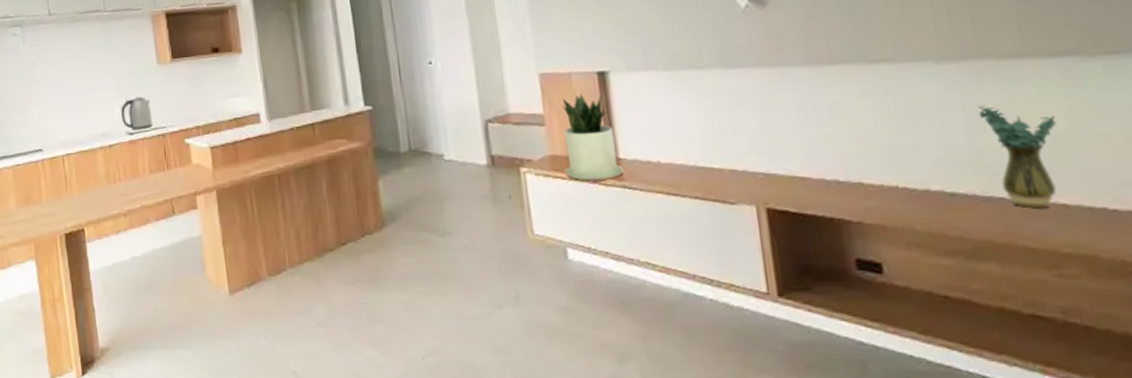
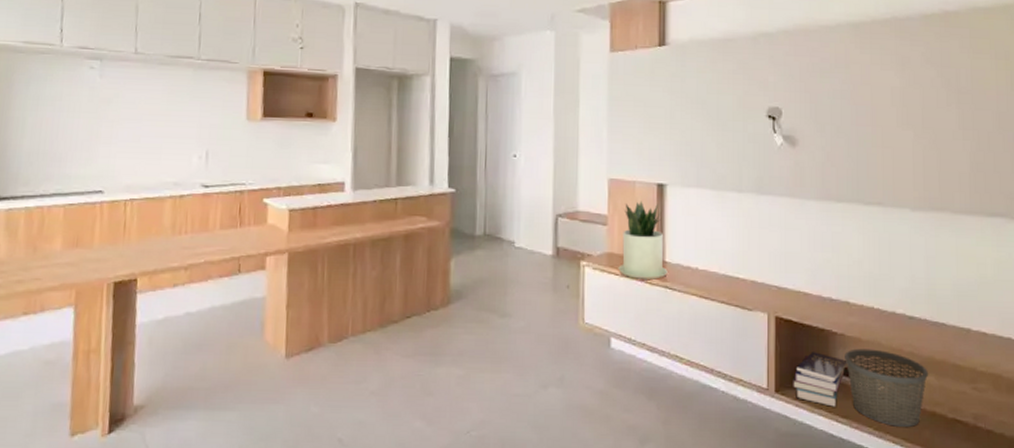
kettle: present [121,96,153,131] -> none [198,150,233,185]
books: none [798,245,871,309] -> present [792,352,847,407]
basket: none [865,236,989,330] -> present [845,348,929,428]
vase: present [978,105,1057,209] -> none [935,248,986,335]

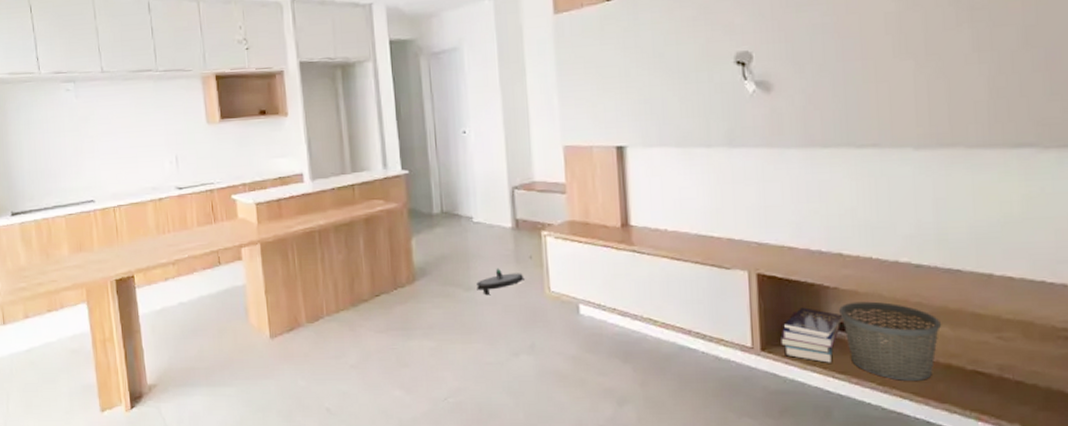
robot vacuum: none [512,296,561,324] -> present [476,268,526,296]
planter: present [618,201,668,280] -> none [581,166,634,245]

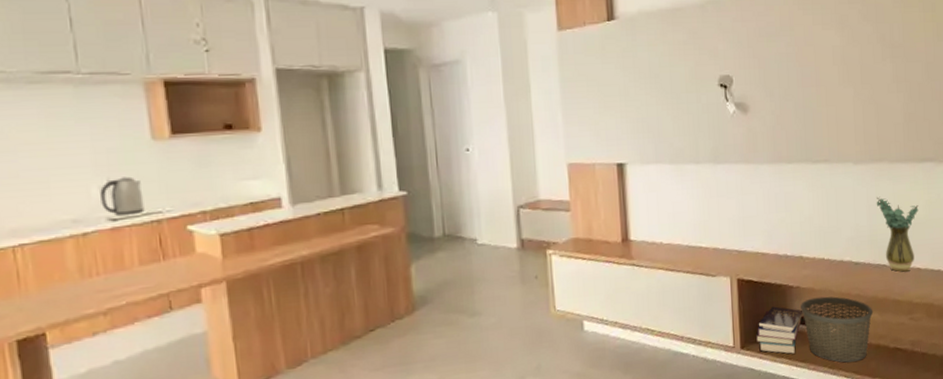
kettle: none [171,153,201,186] -> present [100,176,145,217]
robot vacuum: present [476,268,526,296] -> none [481,291,532,320]
vase: none [946,188,1011,280] -> present [876,196,919,272]

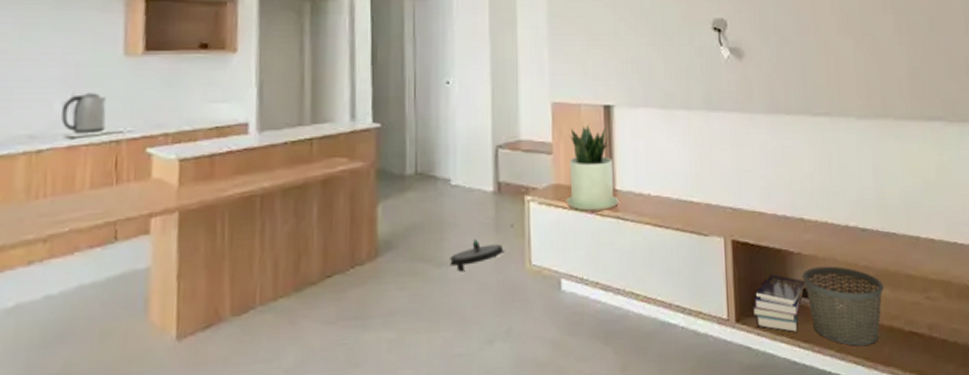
robot vacuum: none [481,291,532,320] -> present [450,239,506,272]
planter: none [585,183,634,261] -> present [566,125,619,211]
vase: present [876,196,919,272] -> none [882,156,929,243]

